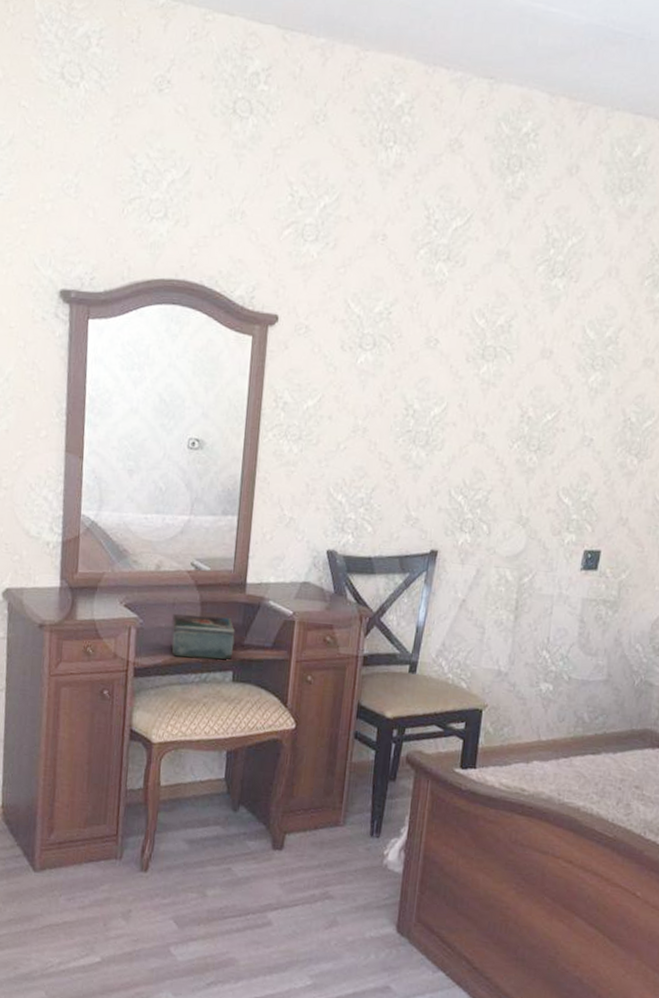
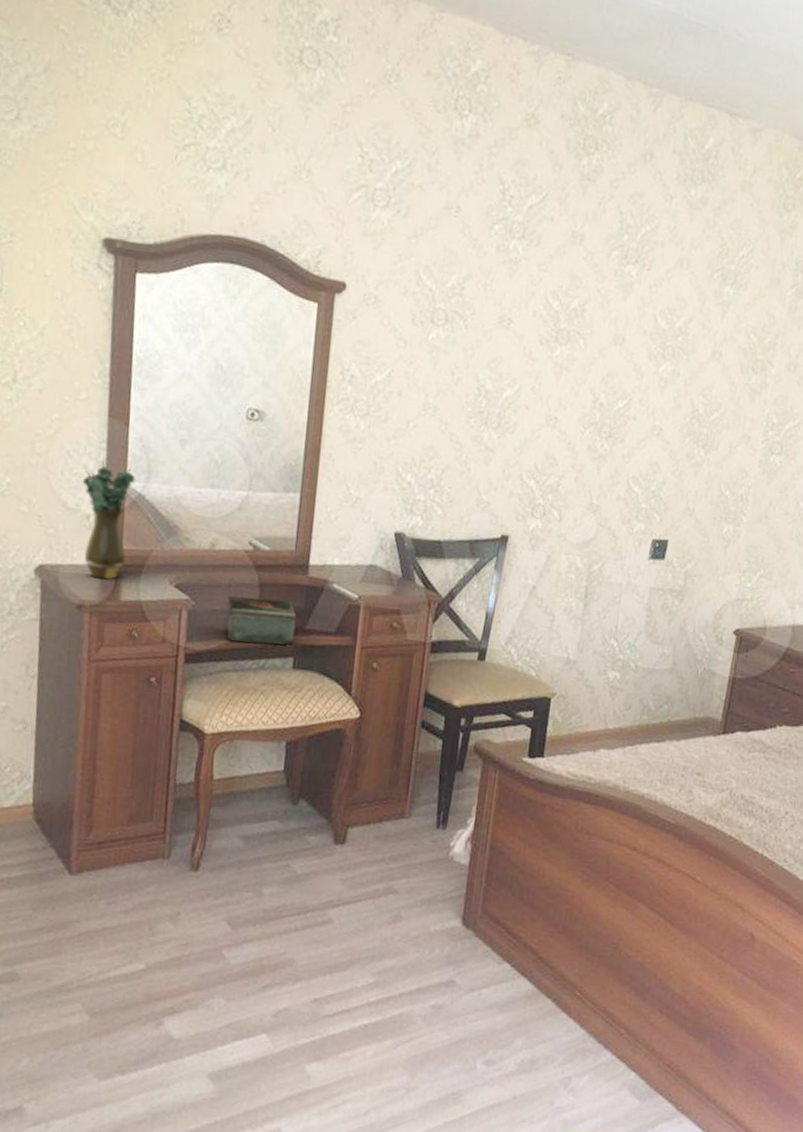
vase: none [43,493,89,600] -> present [82,462,136,579]

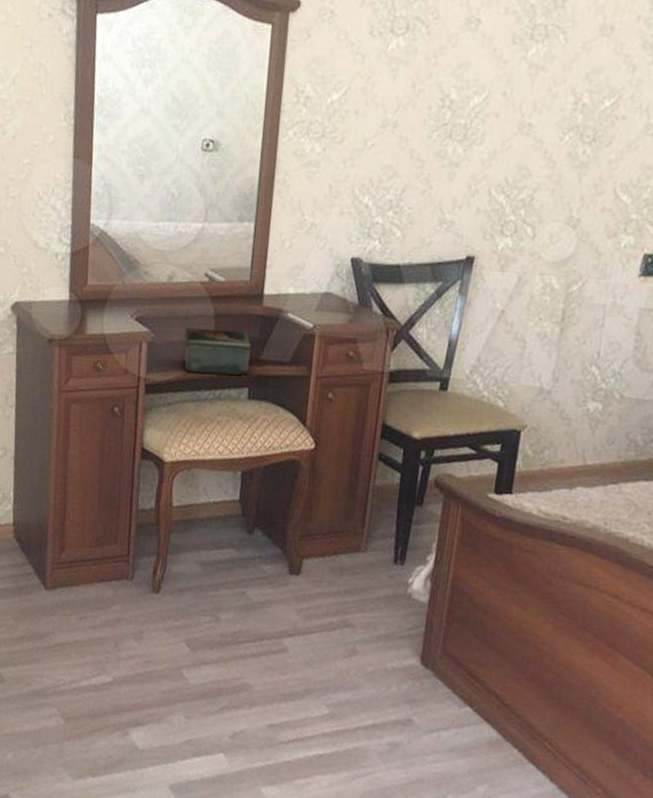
vase: present [82,462,136,579] -> none [51,201,99,314]

